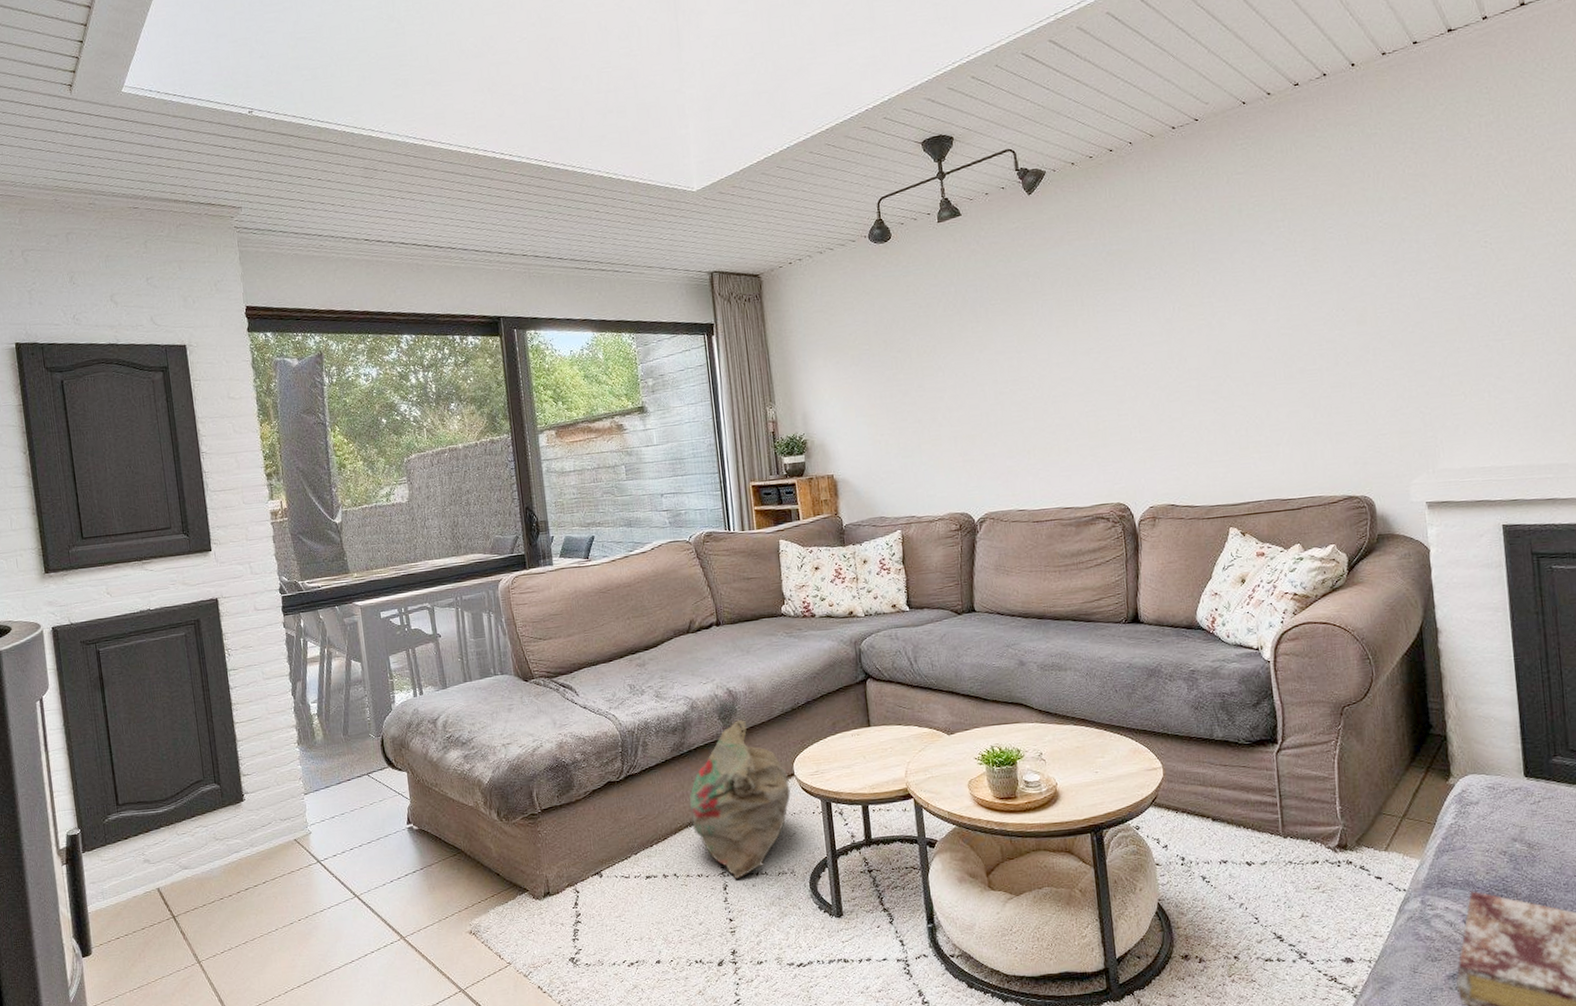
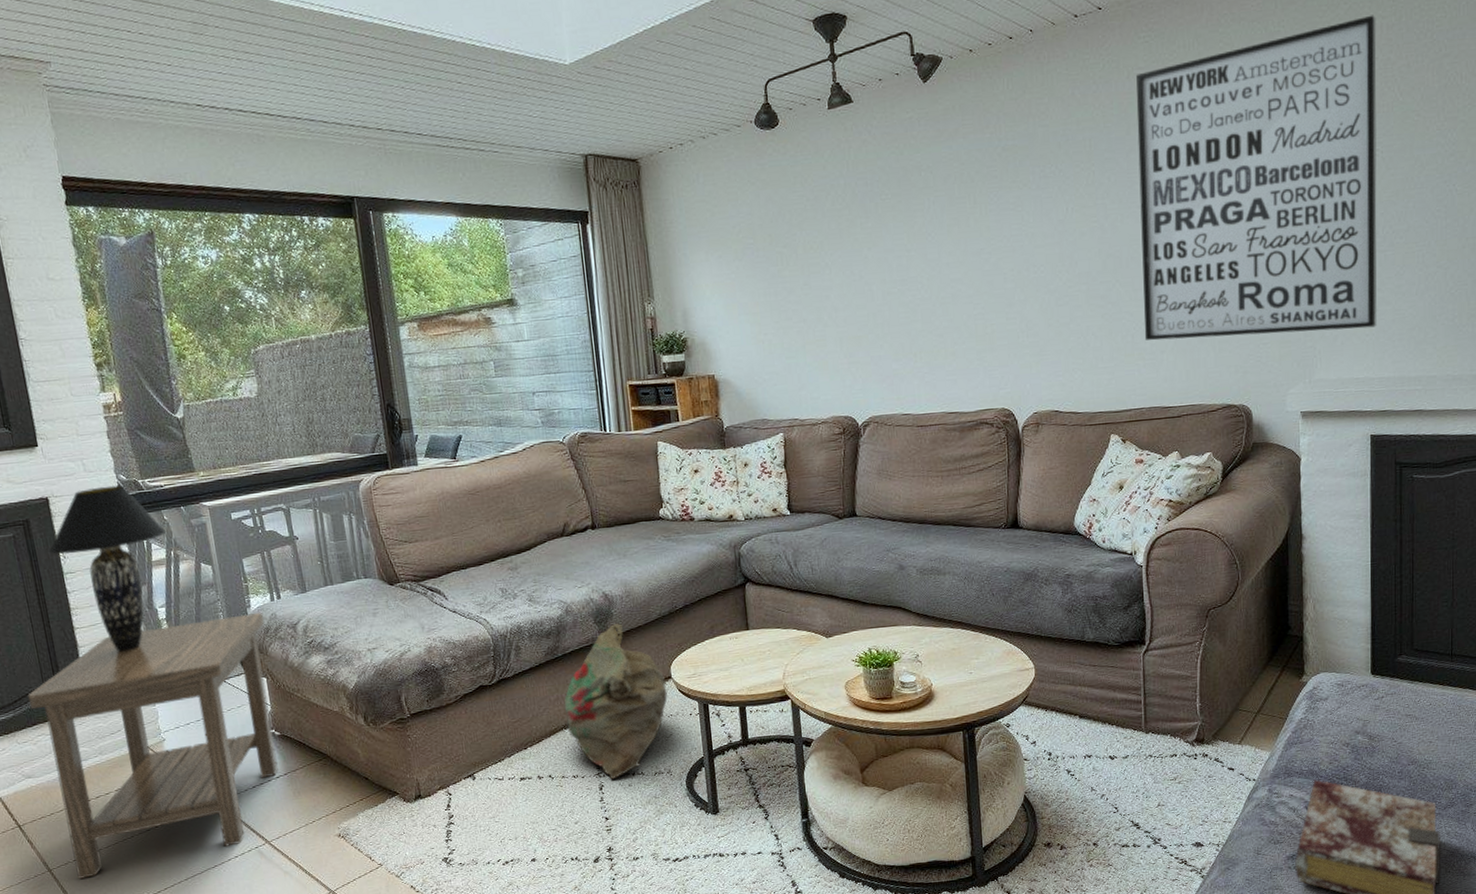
side table: none [189,708,415,971] -> present [27,613,279,879]
table lamp: none [215,586,322,746] -> present [48,485,167,652]
wall art: none [1236,114,1500,434] -> present [1136,15,1377,341]

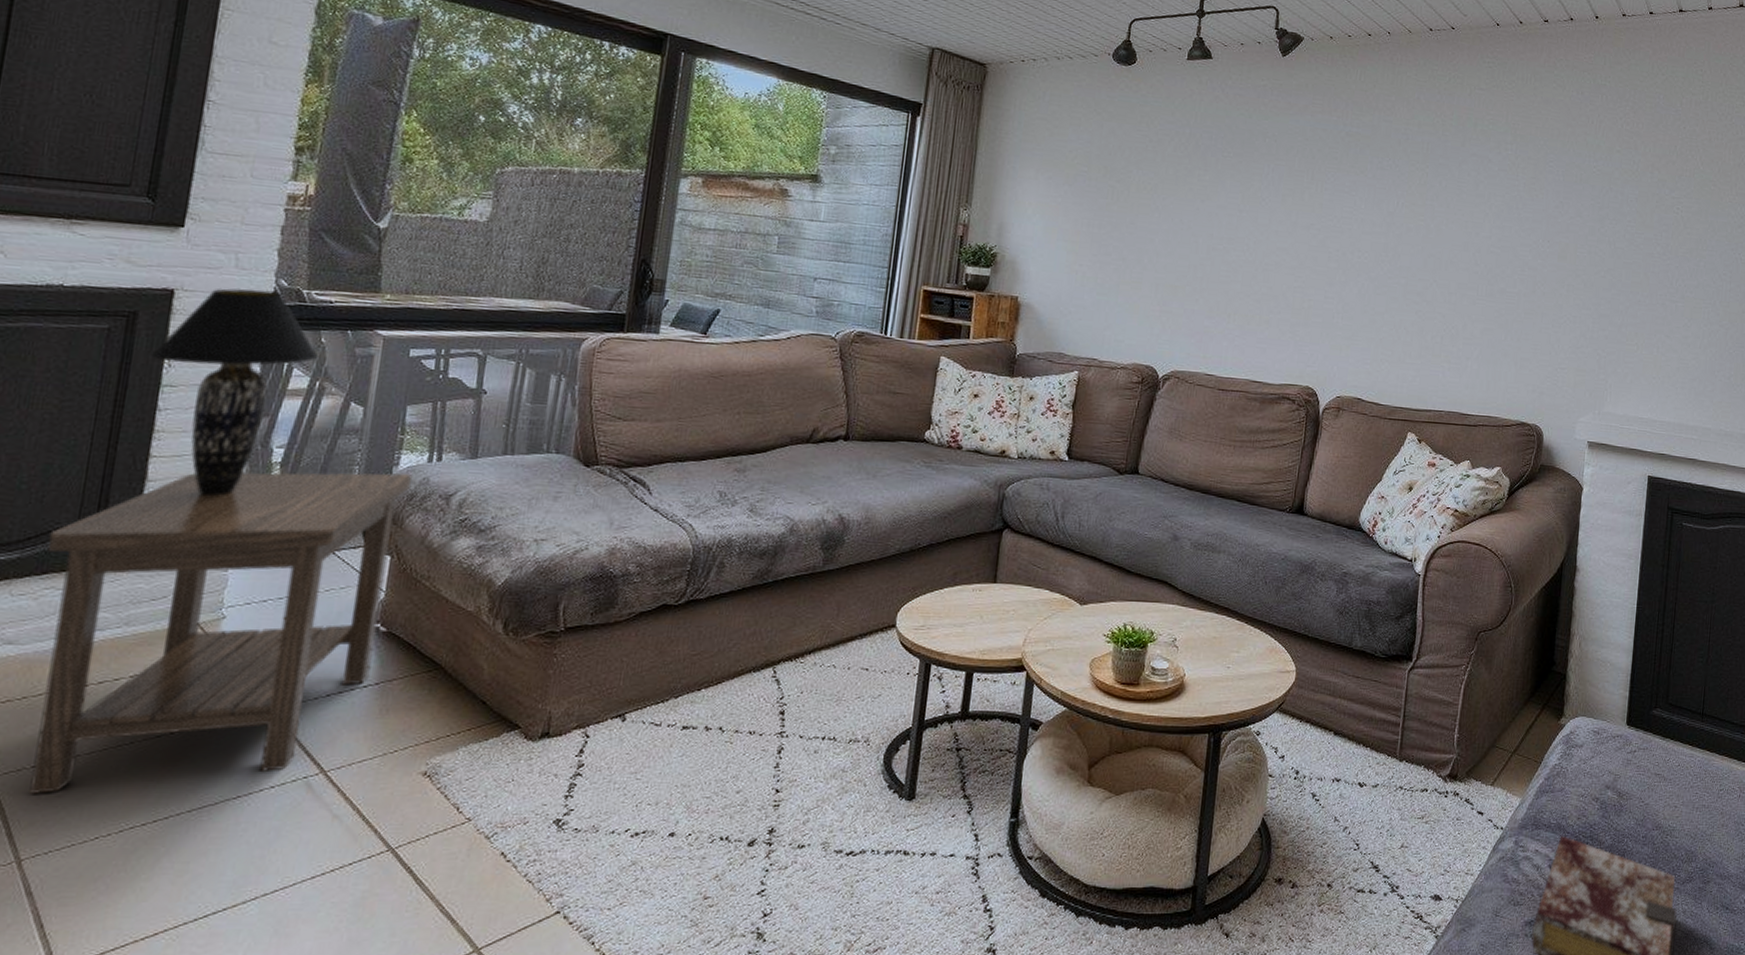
bag: present [564,624,668,780] -> none [757,553,888,743]
wall art: present [1136,15,1377,341] -> none [1452,89,1687,372]

